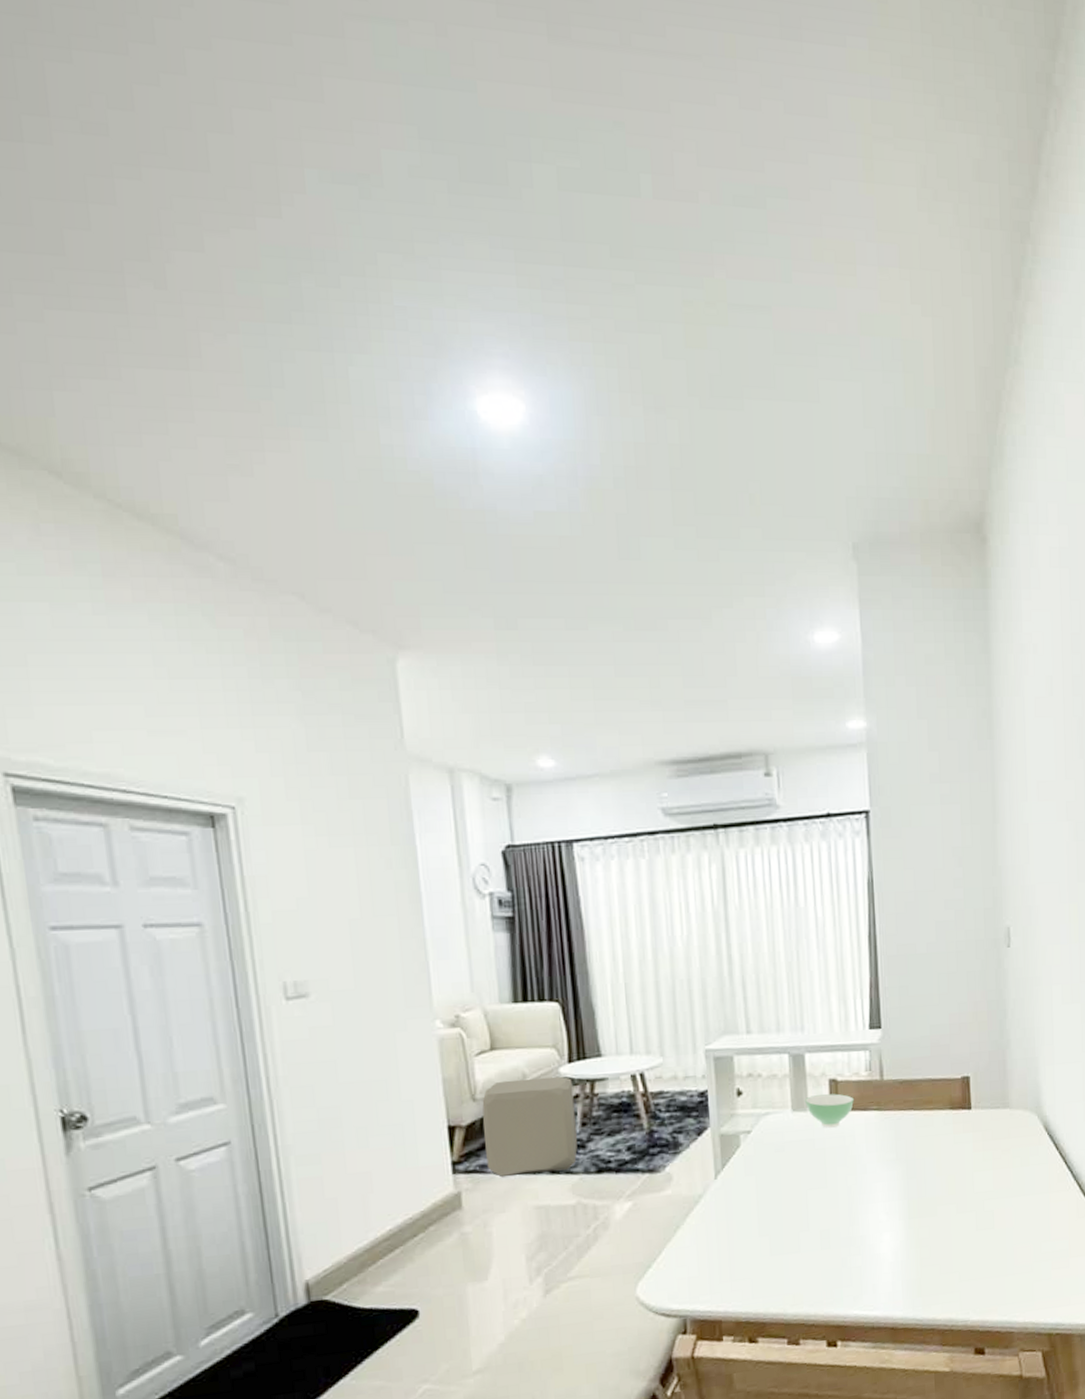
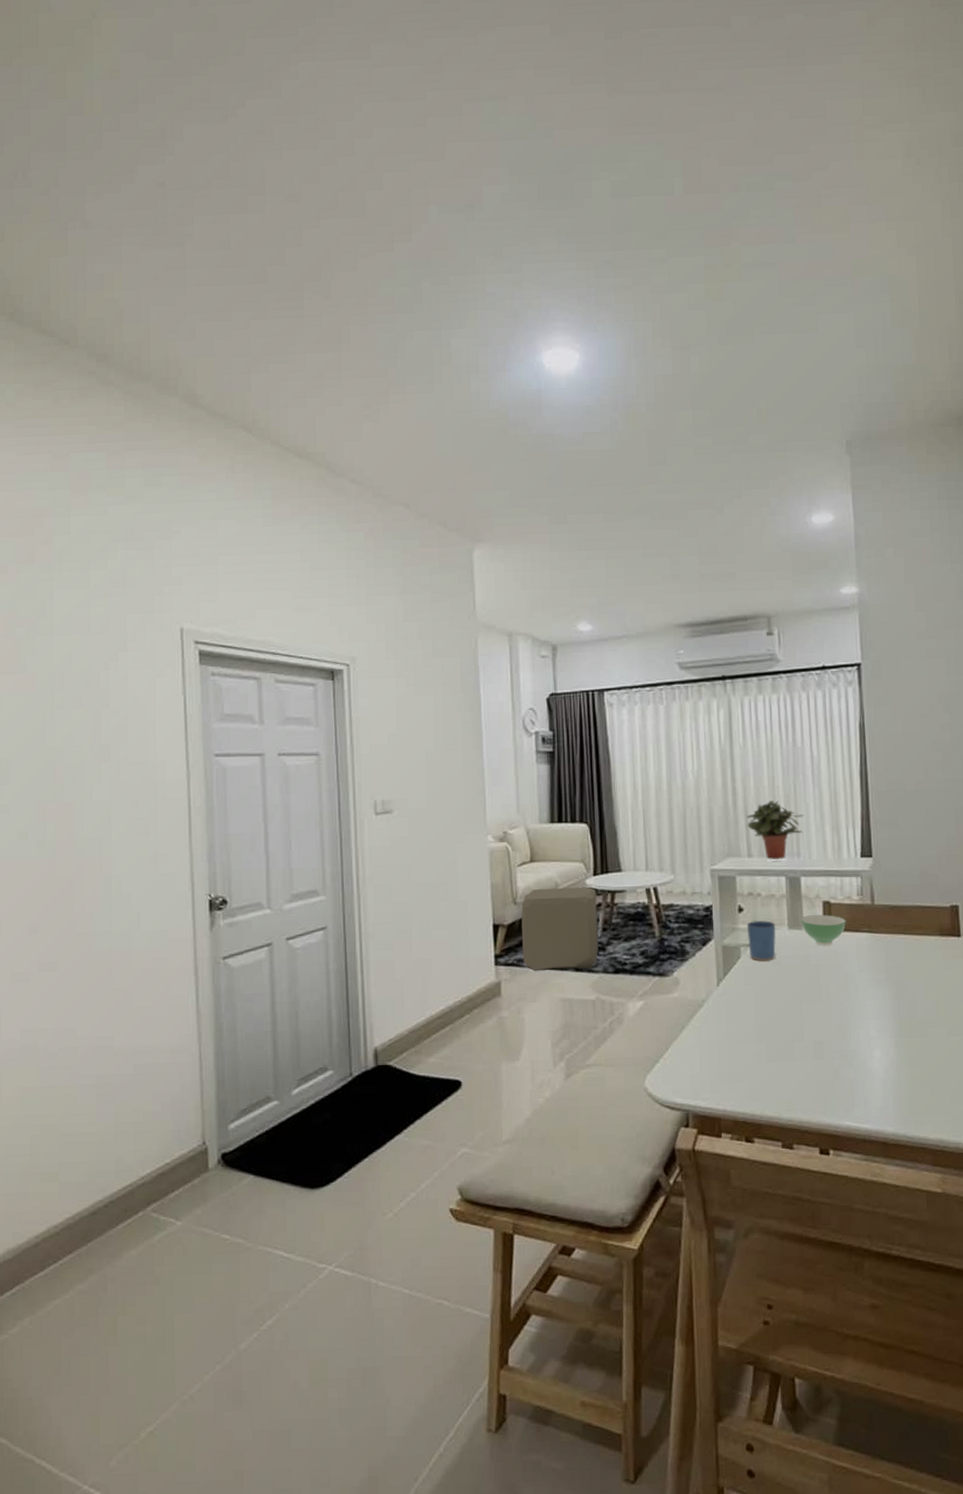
potted plant: none [744,969,808,1037] -> present [746,800,804,861]
mug: none [746,1104,779,1149] -> present [746,920,776,961]

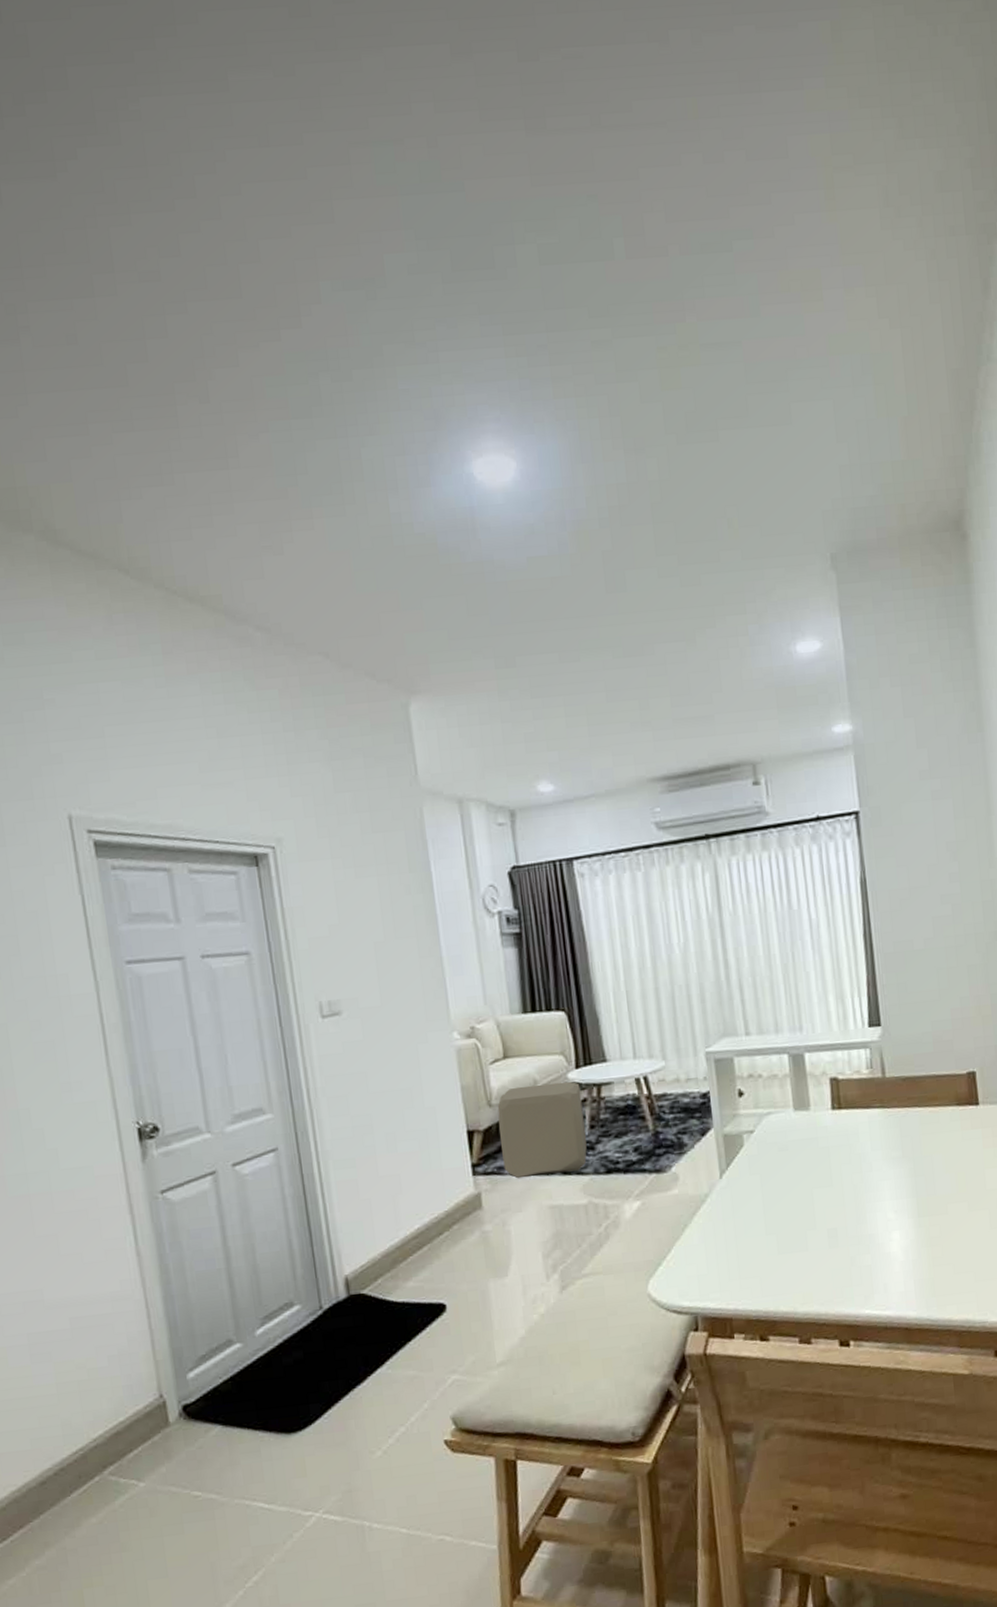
potted plant: present [746,800,804,861] -> none [741,971,805,1038]
mug: present [746,920,776,961] -> none [748,1103,782,1148]
bowl: present [799,915,847,946] -> none [805,1092,857,1127]

